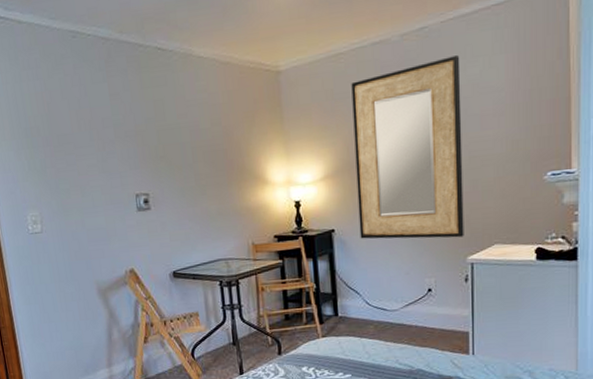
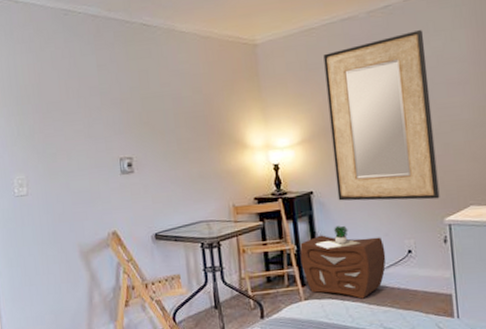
nightstand: none [319,264,406,336] -> present [300,225,386,299]

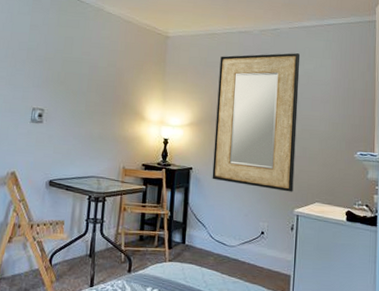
nightstand: present [300,225,386,299] -> none [171,200,243,268]

